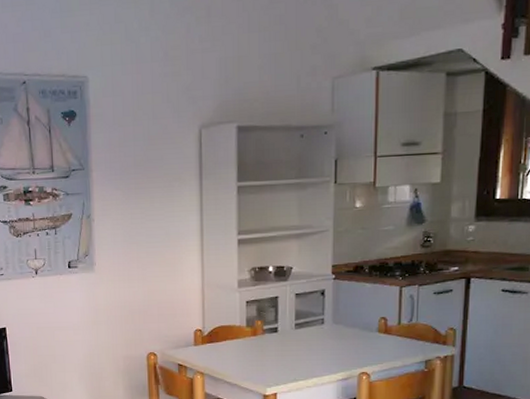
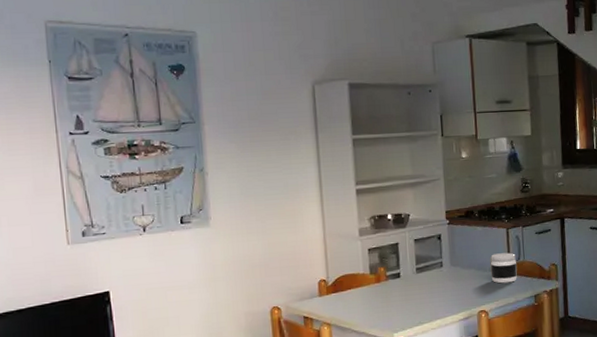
jar: none [377,313,409,346] -> present [490,252,518,284]

